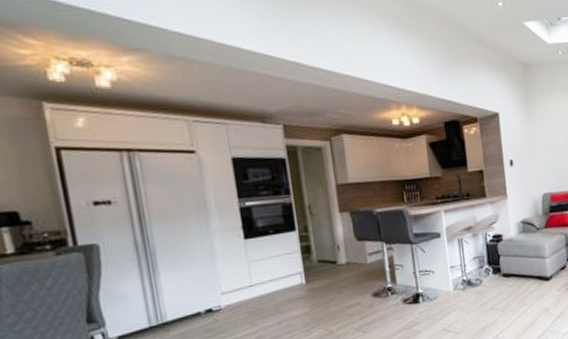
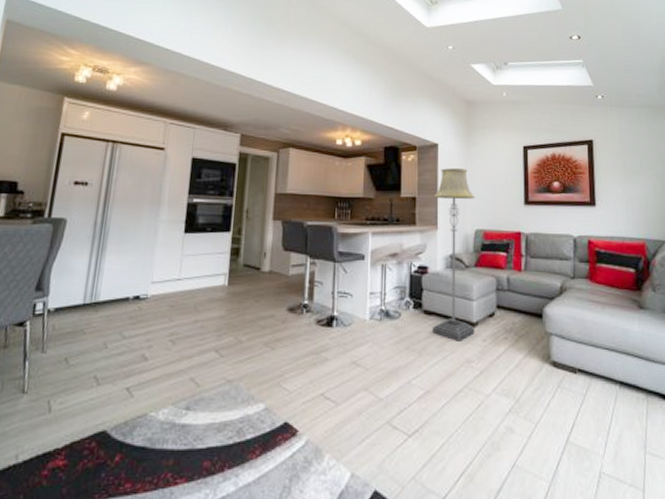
floor lamp: none [500,135,550,295] -> present [432,167,475,341]

